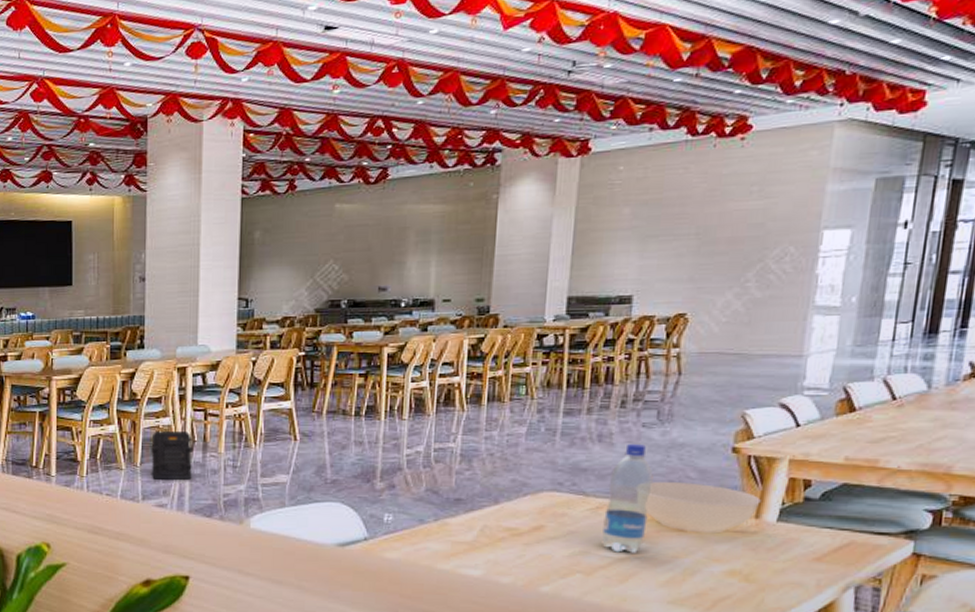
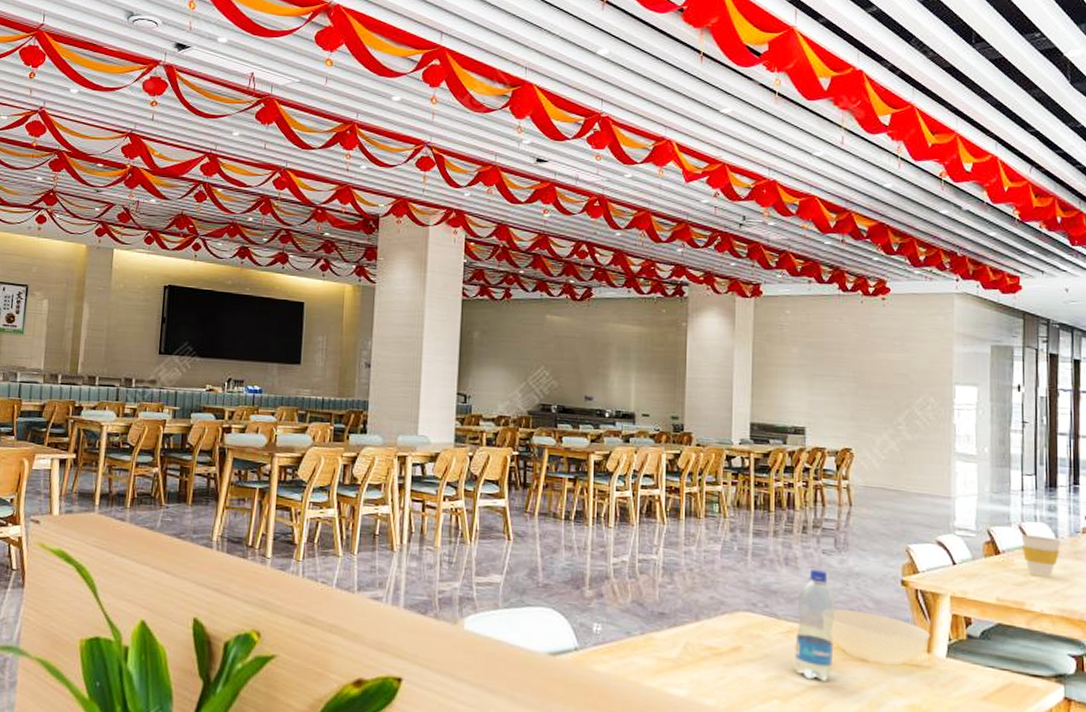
backpack: present [151,431,193,481] -> none [367,519,410,574]
cup: none [883,388,934,431] -> present [1021,534,1061,577]

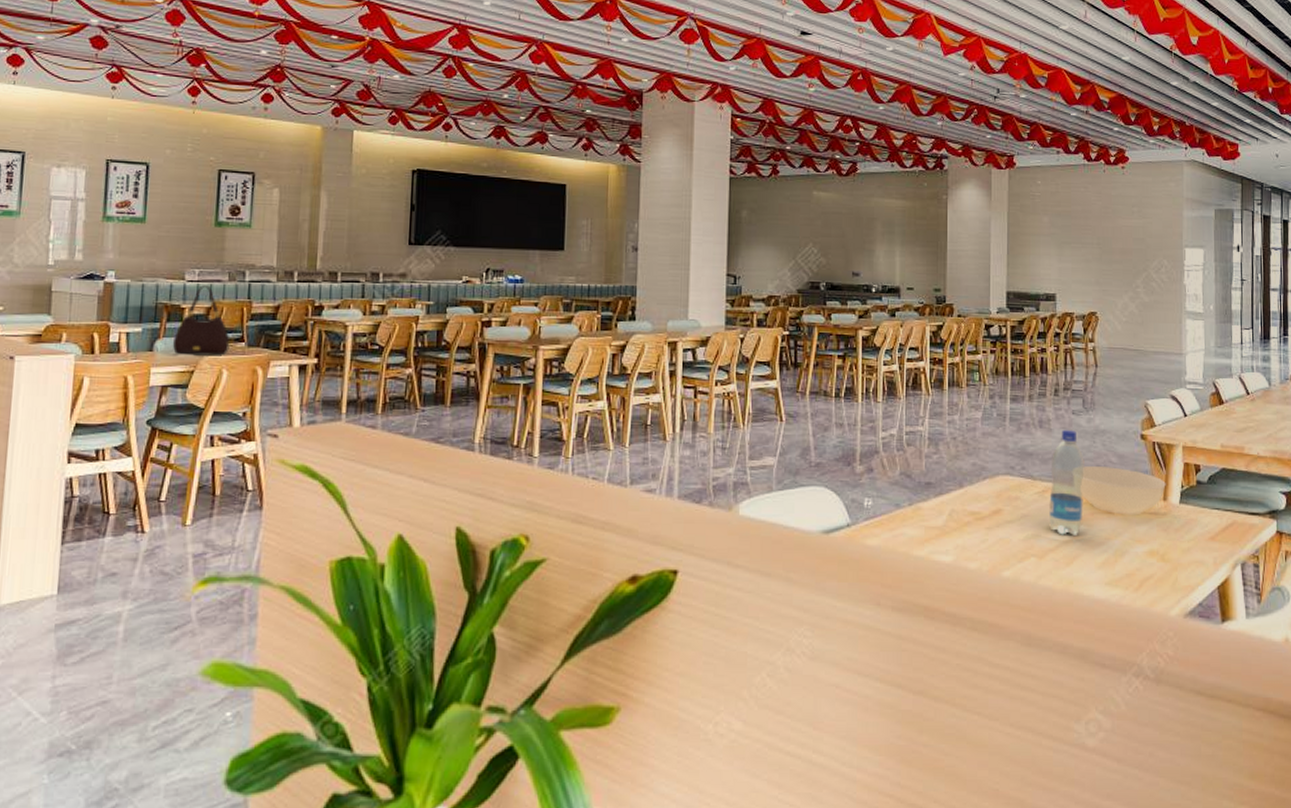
cup: present [1021,534,1061,577] -> none [1241,384,1273,422]

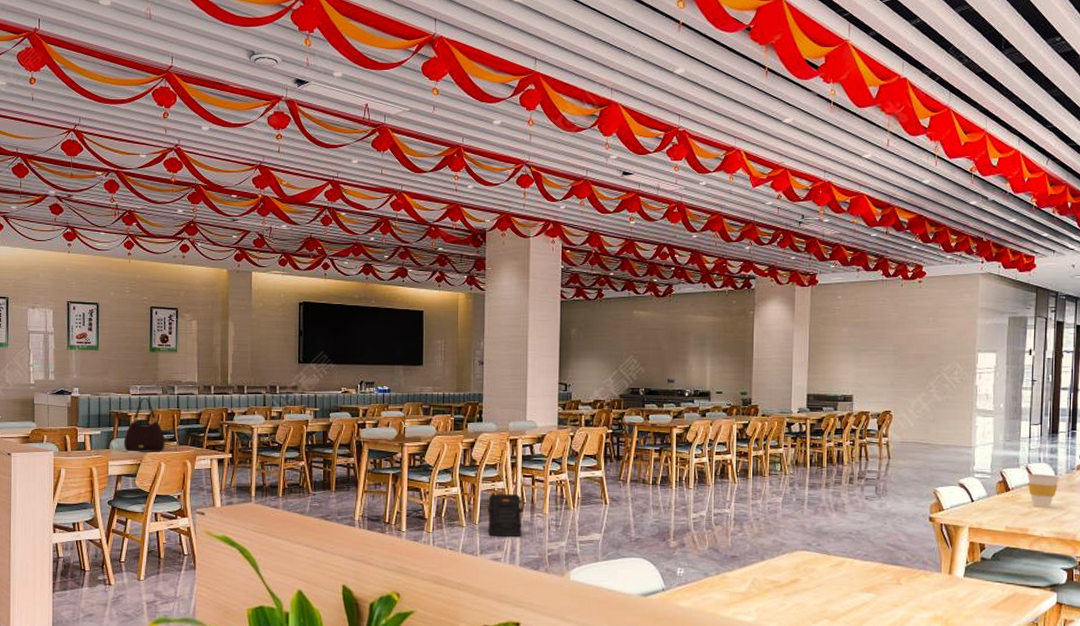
backpack: none [640,409,682,463] -> present [487,494,522,538]
bottle: present [1049,429,1084,535] -> none [842,512,876,602]
bowl: present [1081,466,1166,515] -> none [871,544,952,586]
cup: none [1241,384,1273,422] -> present [1027,474,1059,507]

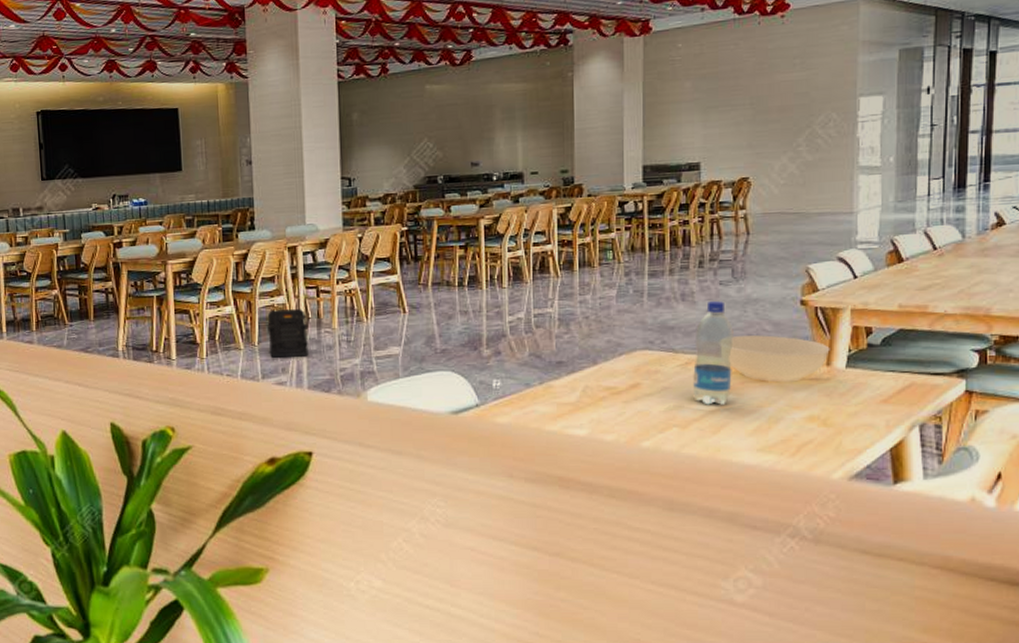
bottle: none [842,512,876,602] -> present [693,300,734,405]
bowl: none [871,544,952,586] -> present [729,335,830,383]
cup: present [1027,474,1059,507] -> none [926,238,968,279]

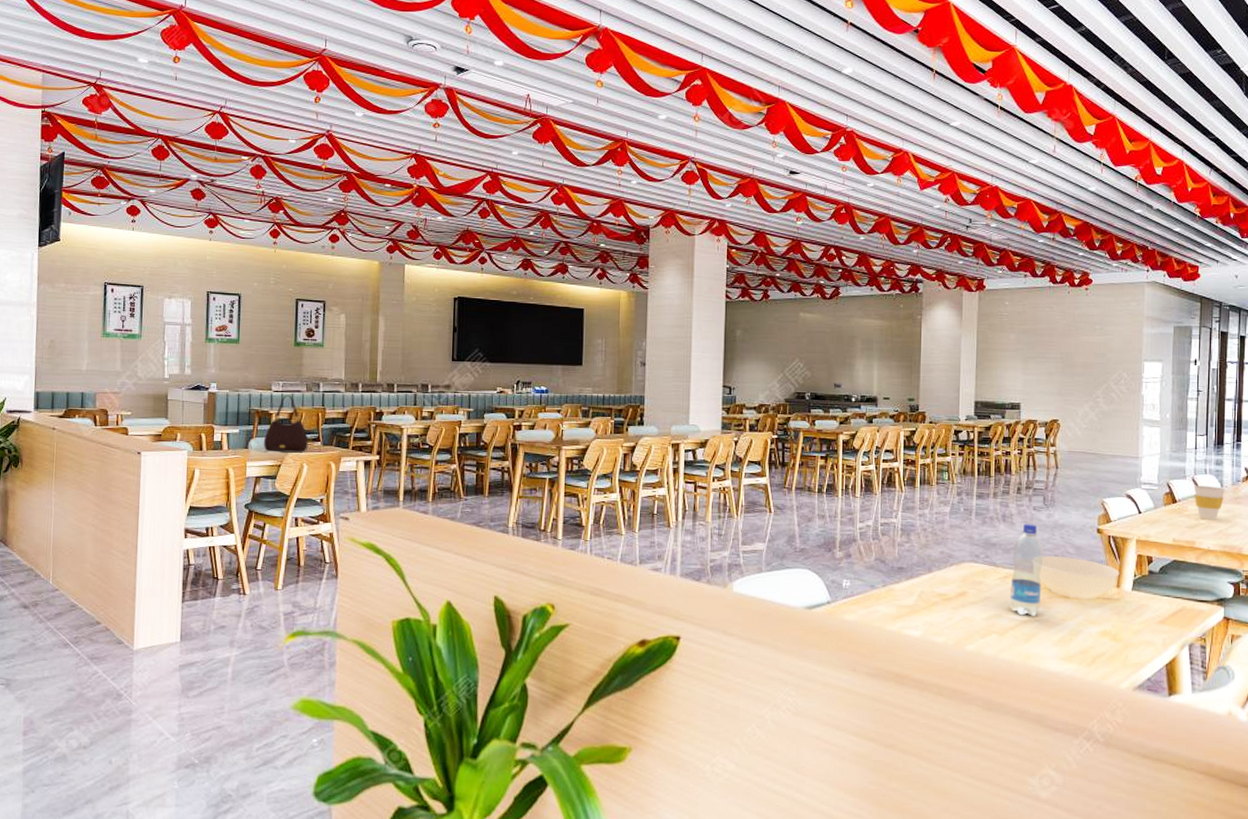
backpack: present [267,309,308,359] -> none [647,501,684,547]
cup: none [926,238,968,279] -> present [1194,485,1225,520]

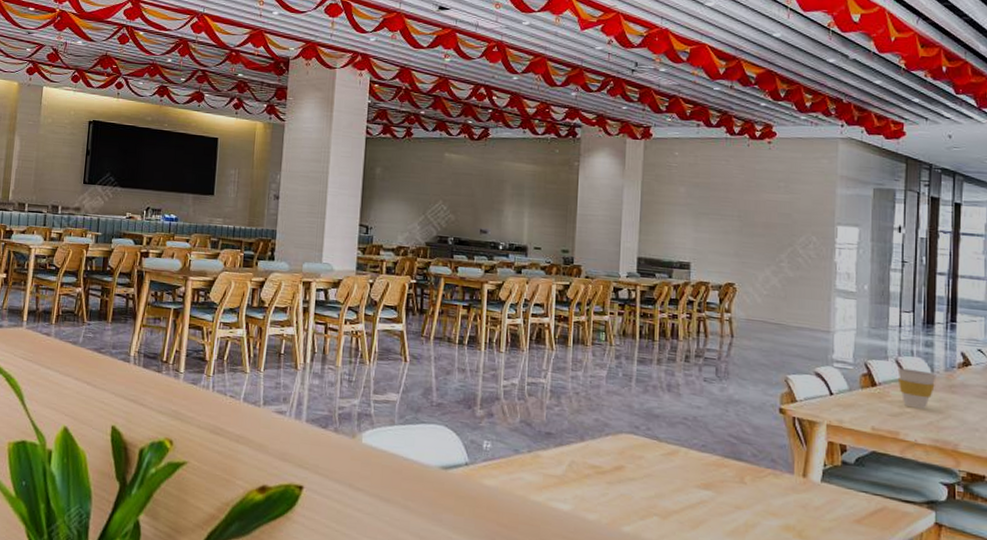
bottle: present [1010,523,1044,616] -> none [674,395,715,501]
bowl: present [1040,556,1120,600] -> none [710,434,806,489]

